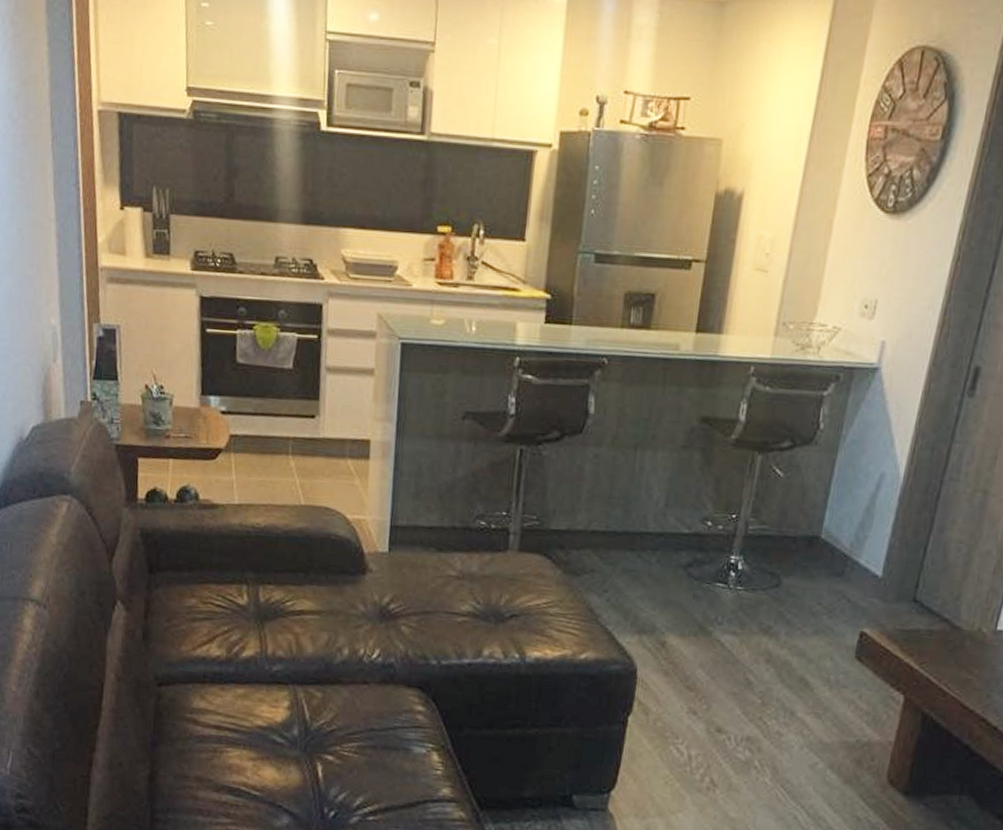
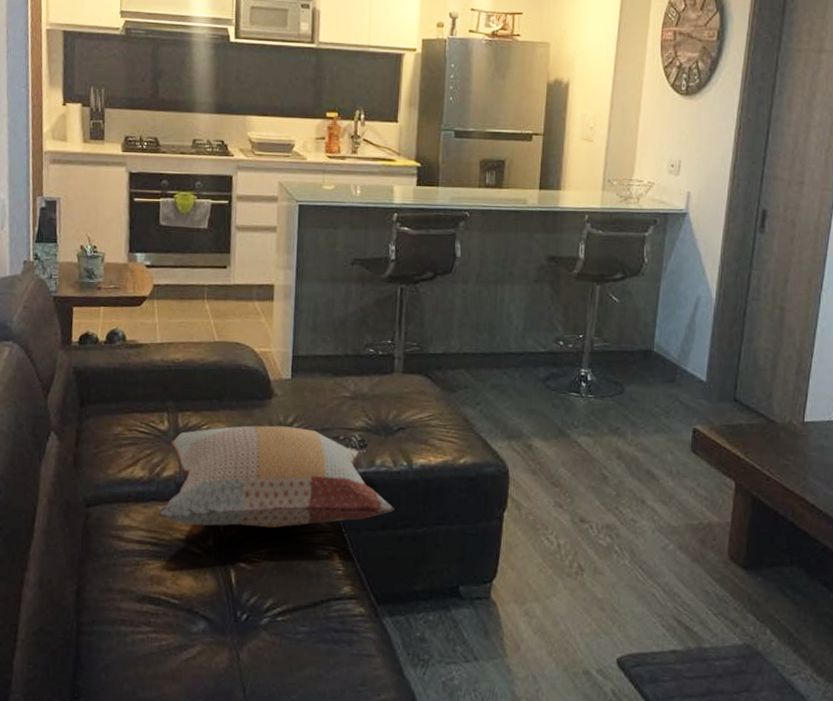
decorative pillow: none [236,604,502,720] -> present [157,425,394,528]

